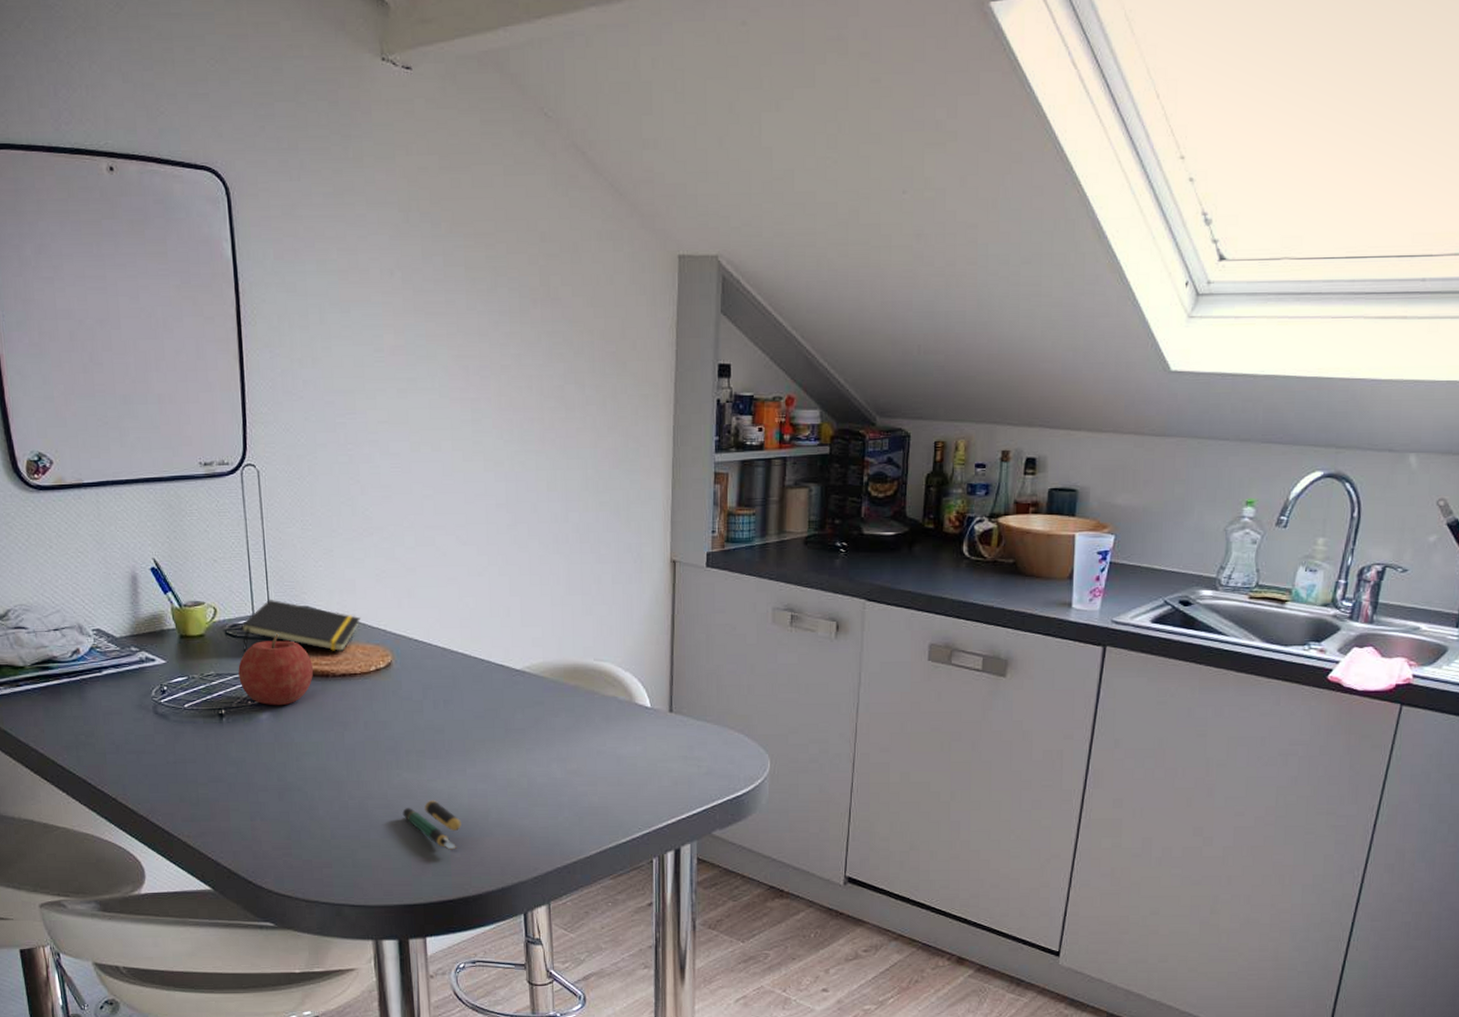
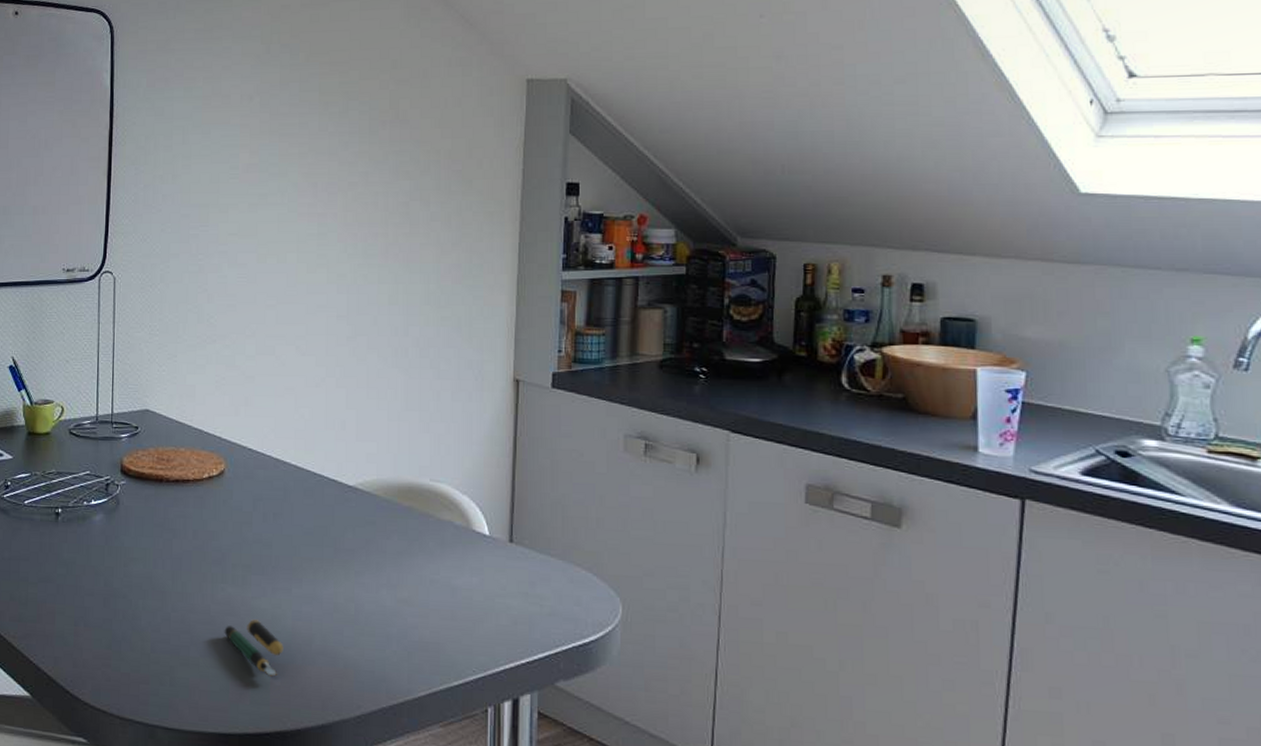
fruit: present [238,633,313,706] -> none [77,435,148,509]
notepad: present [240,600,360,653] -> none [84,402,197,457]

